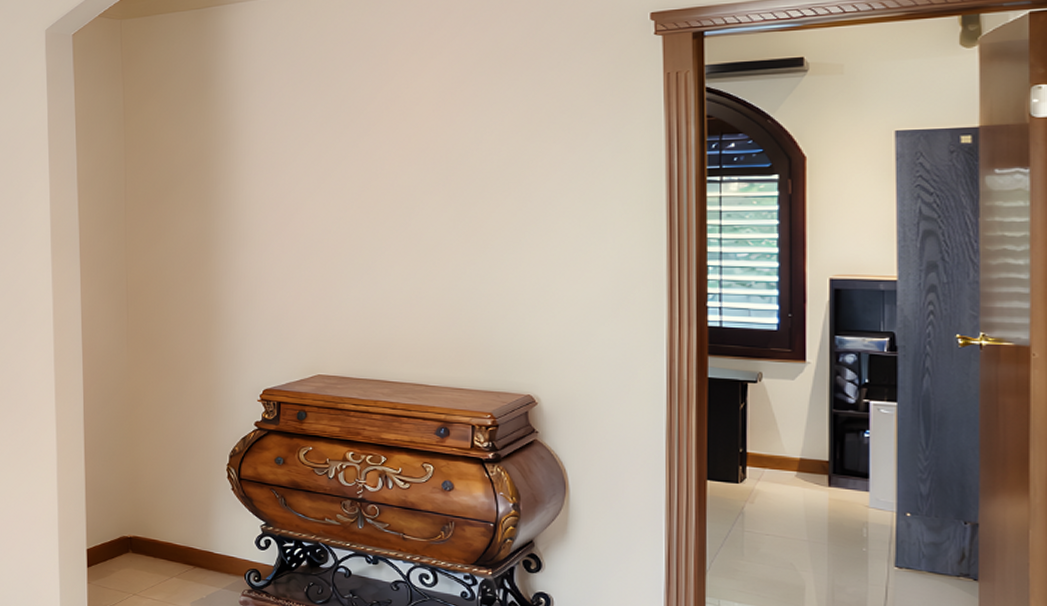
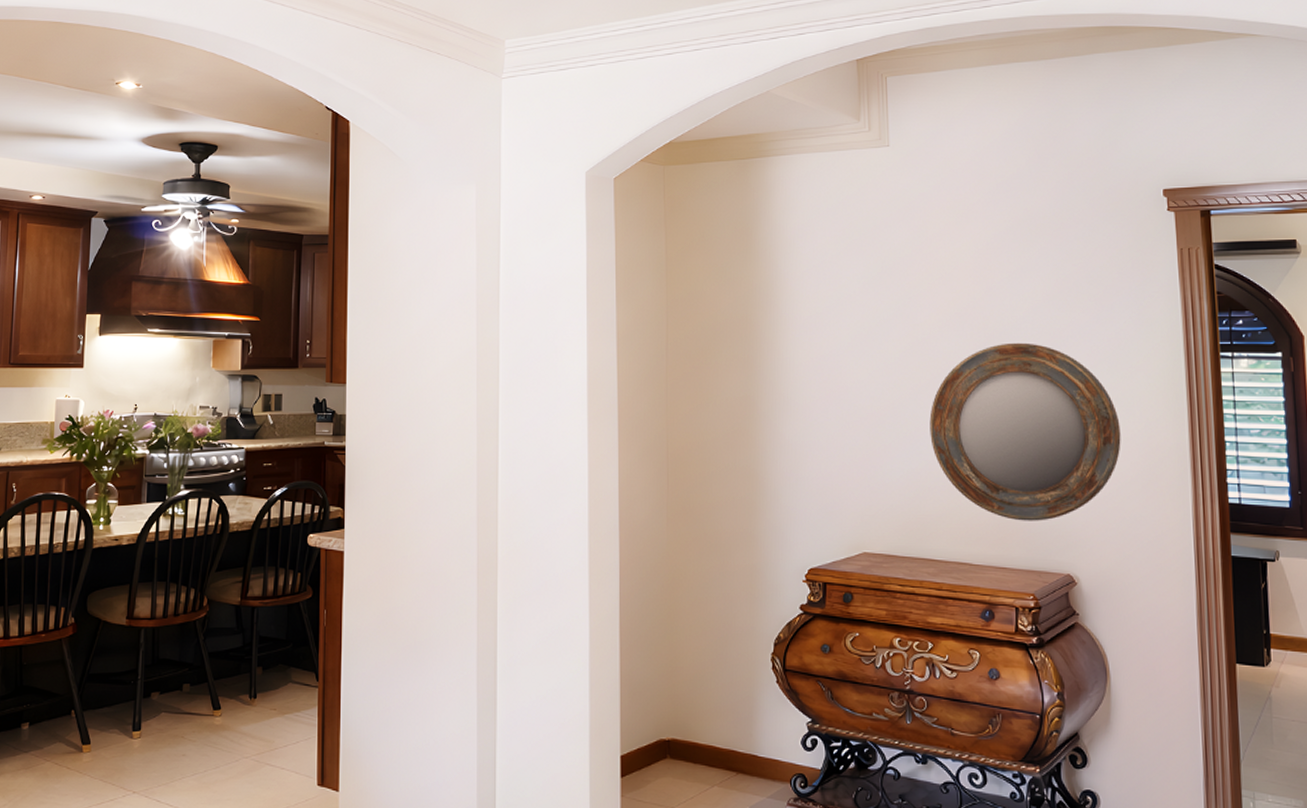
home mirror: none [387,174,591,345] -> present [929,343,1121,521]

